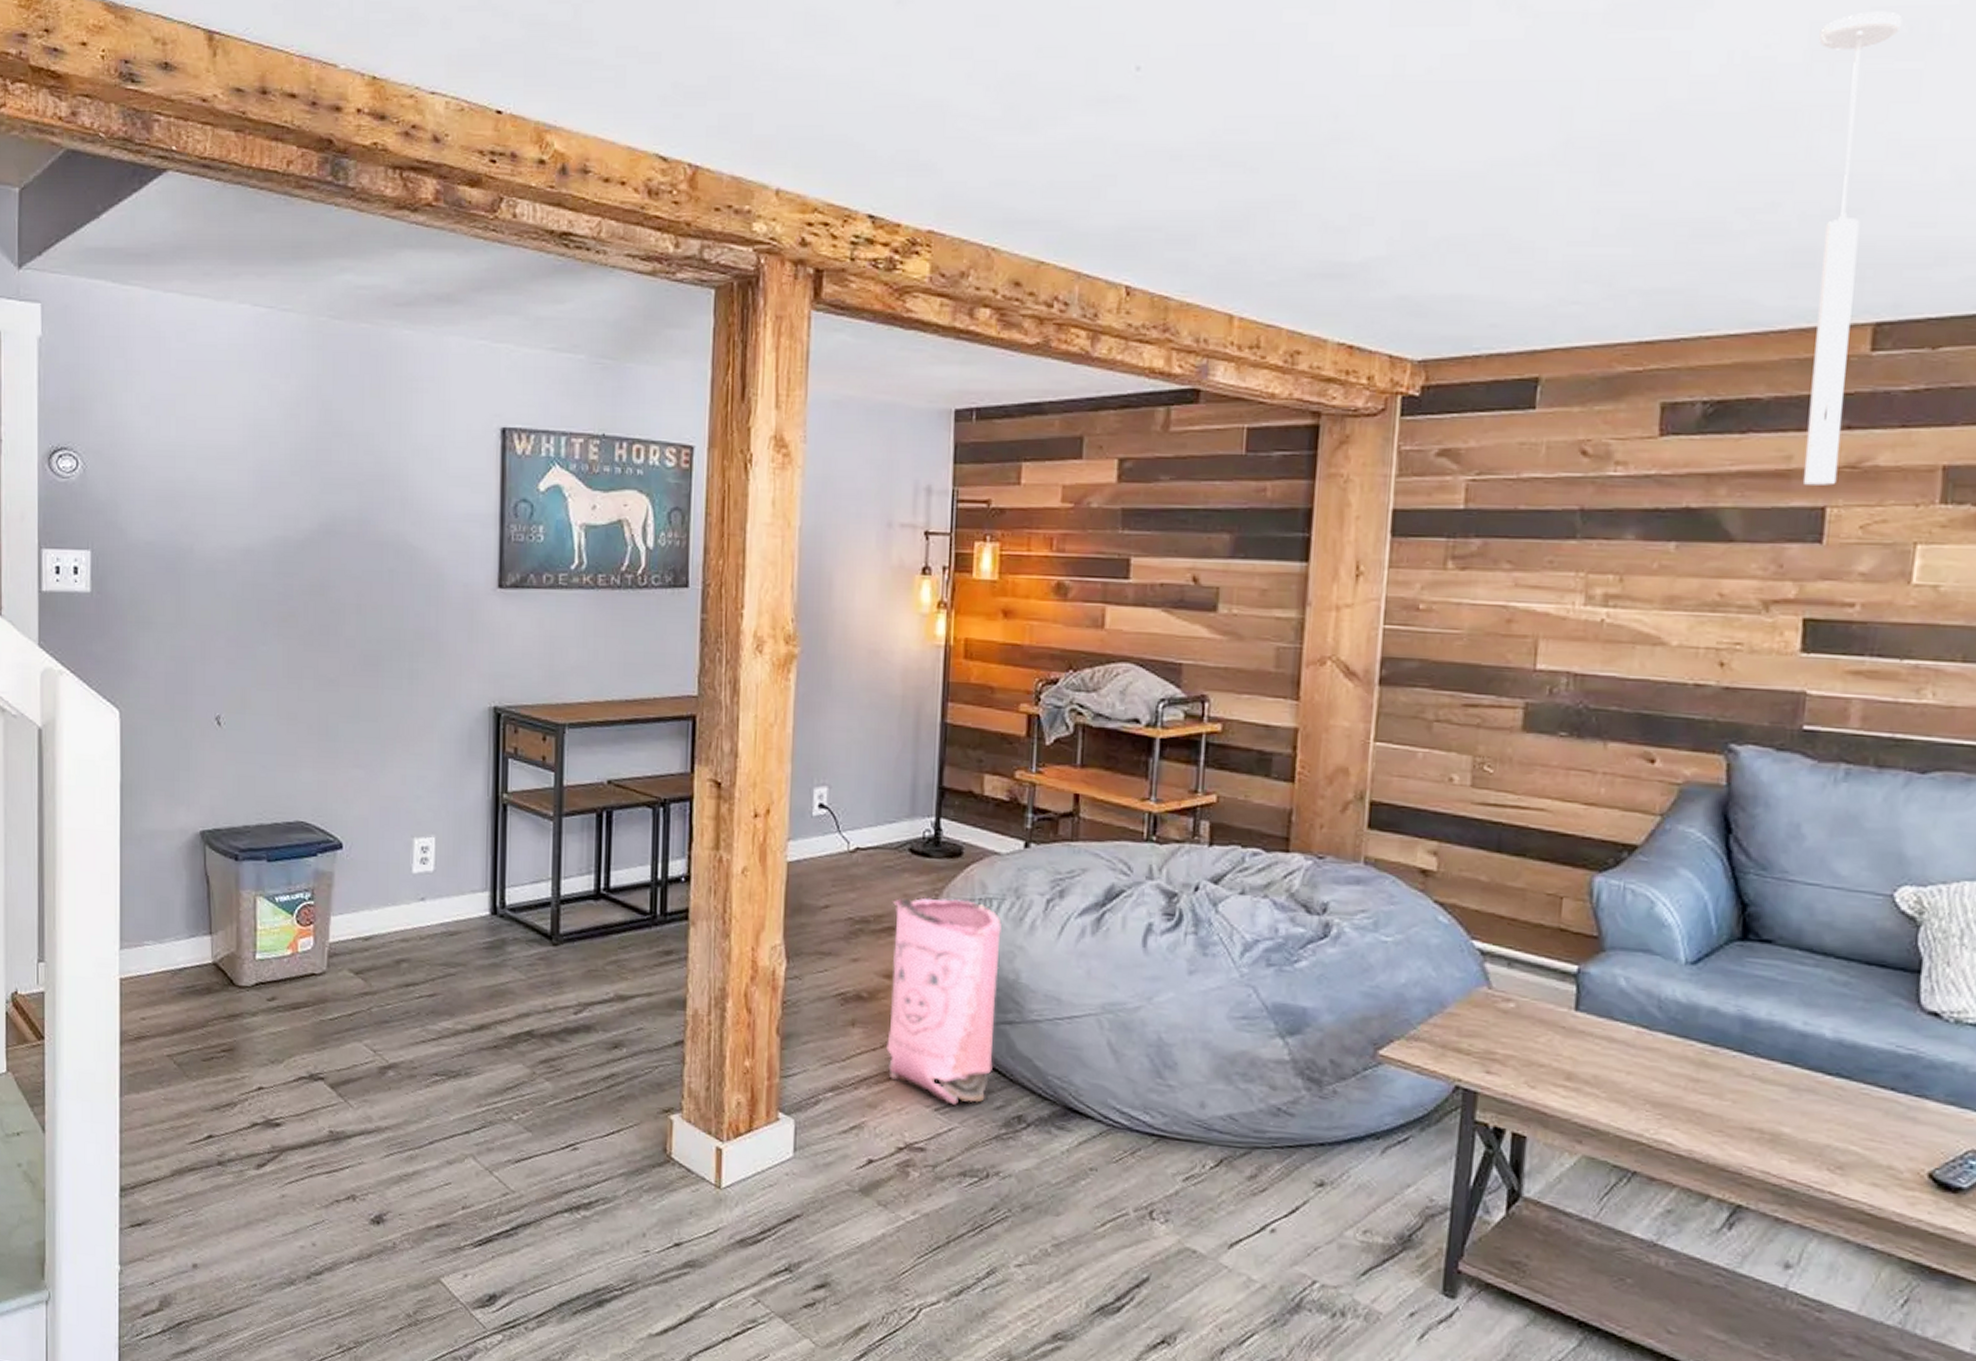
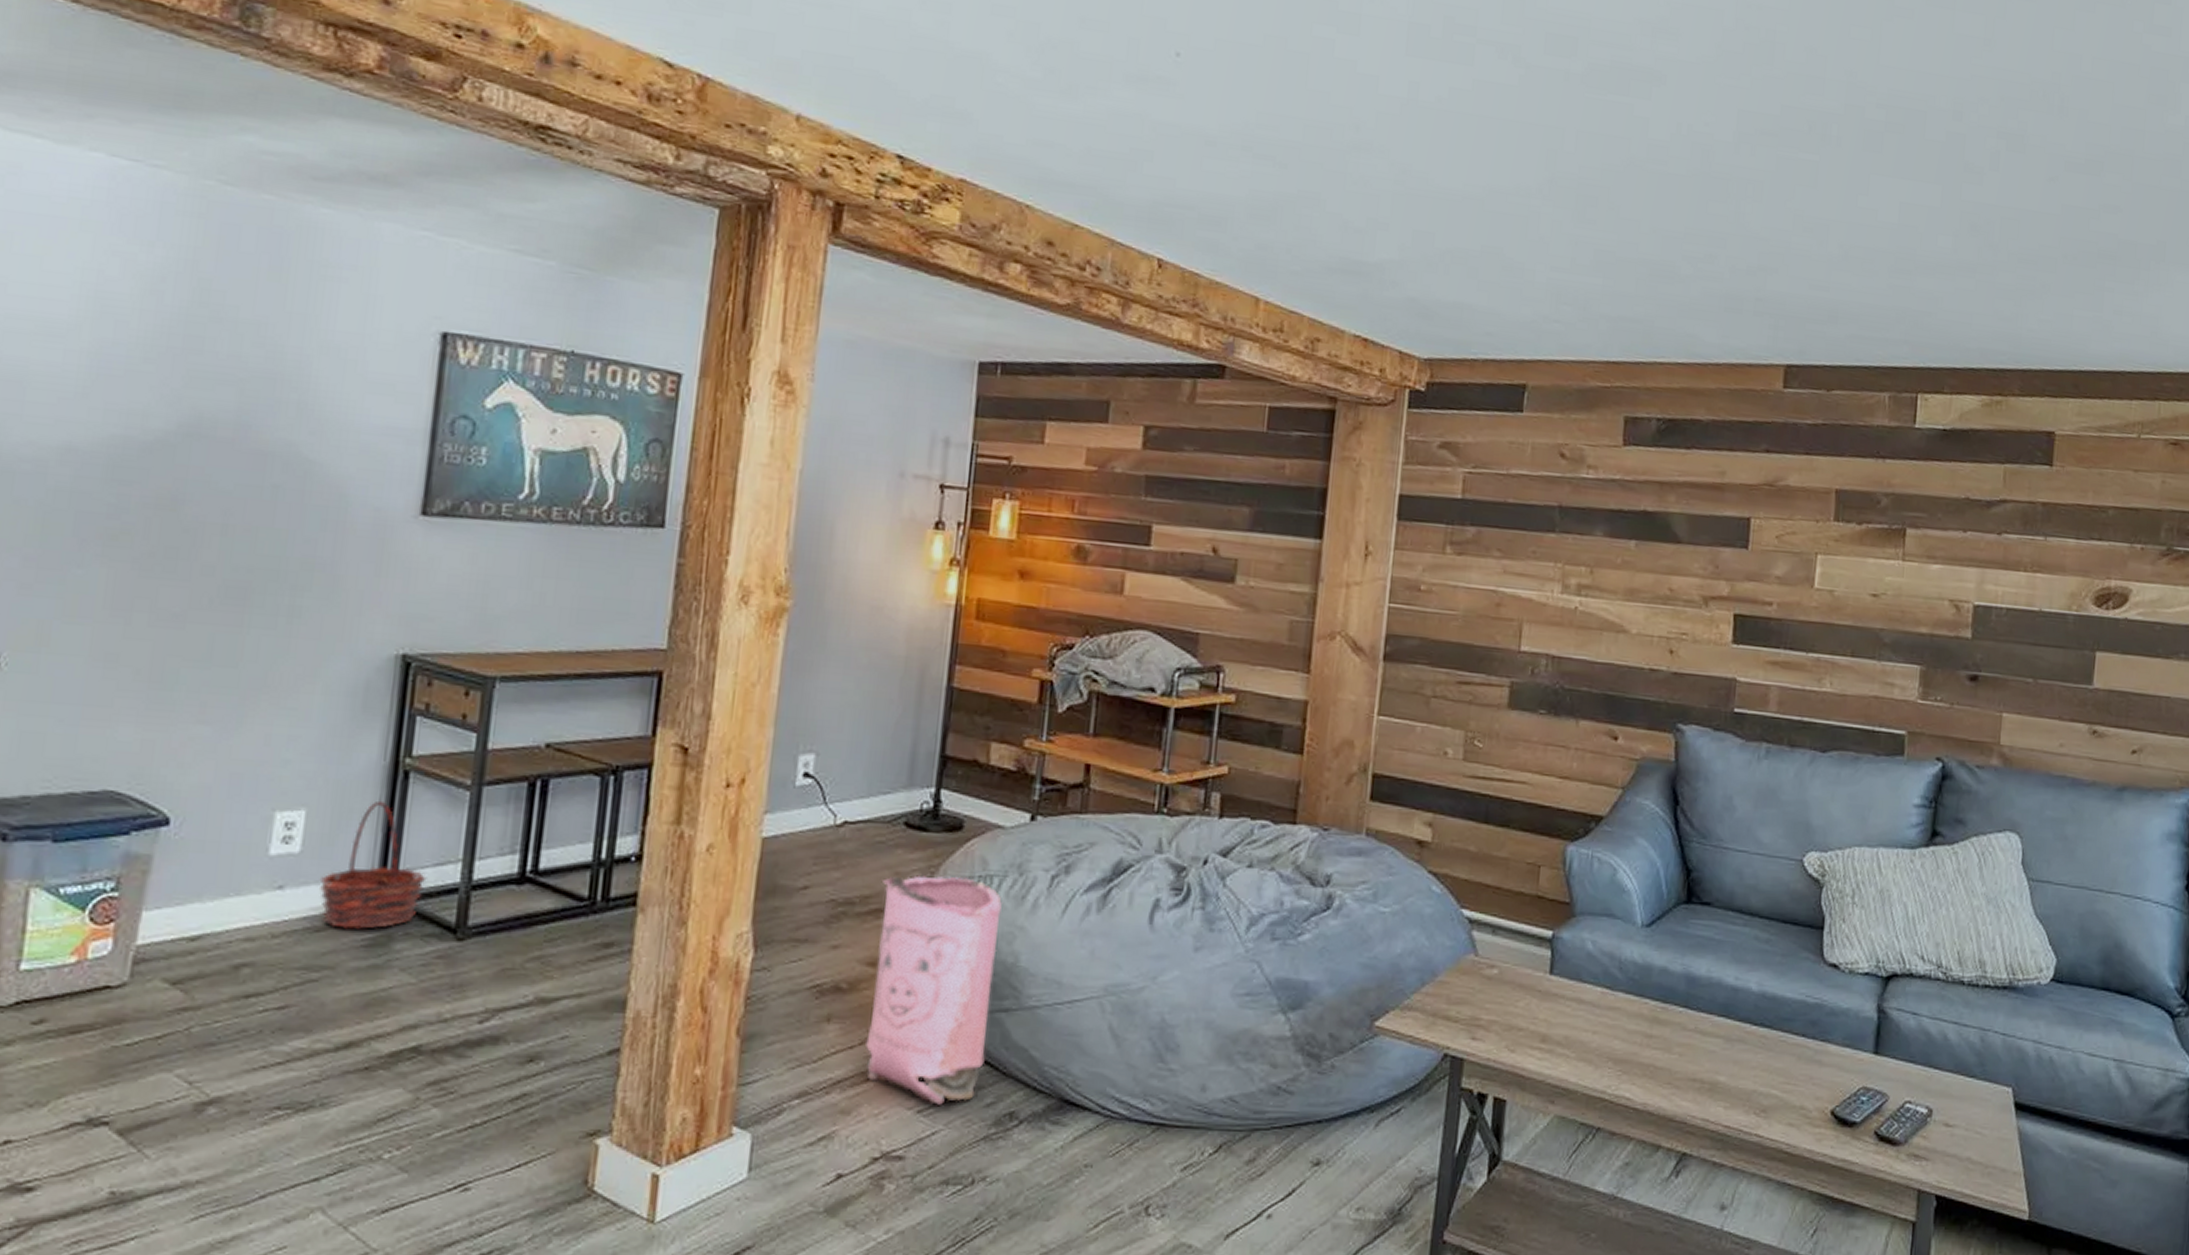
basket: none [449,829,527,934] -> present [319,800,427,929]
ceiling light: present [1803,11,1902,485] -> none [1733,108,1804,500]

